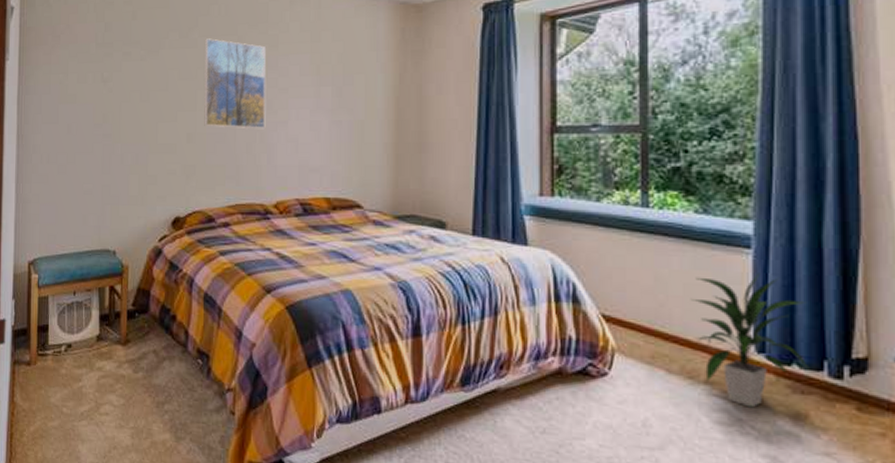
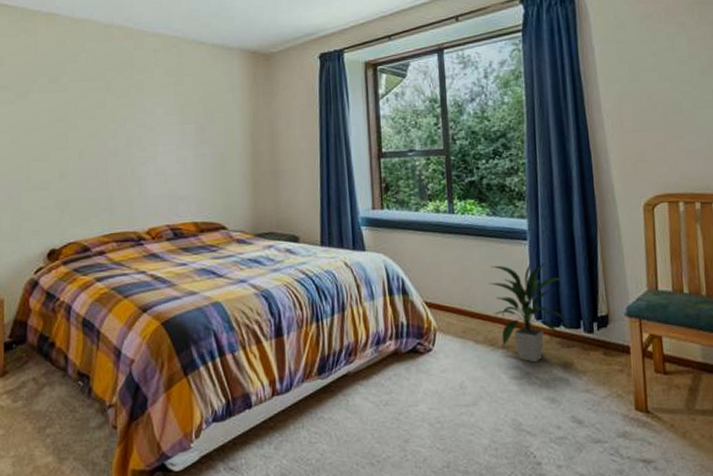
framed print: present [204,38,266,129] -> none [74,83,136,164]

